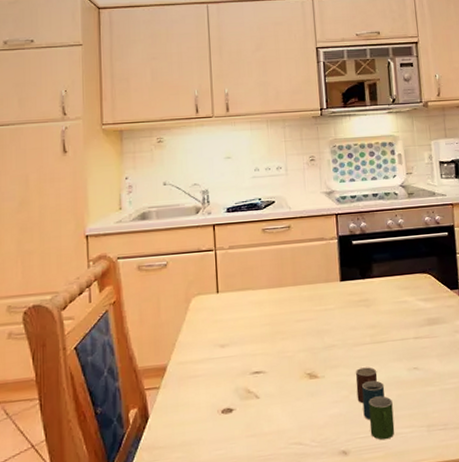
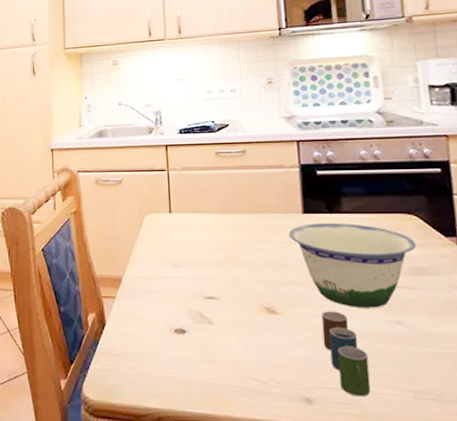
bowl: none [328,286,430,362] -> present [288,223,417,308]

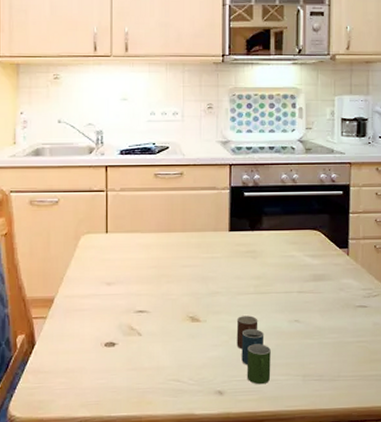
bowl: present [288,223,417,308] -> none [215,239,318,311]

